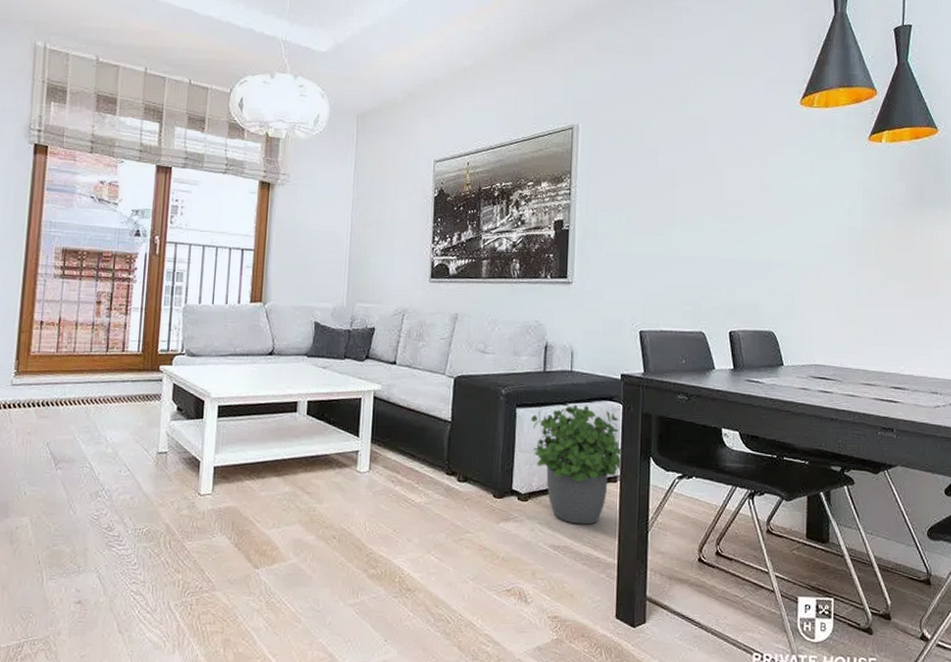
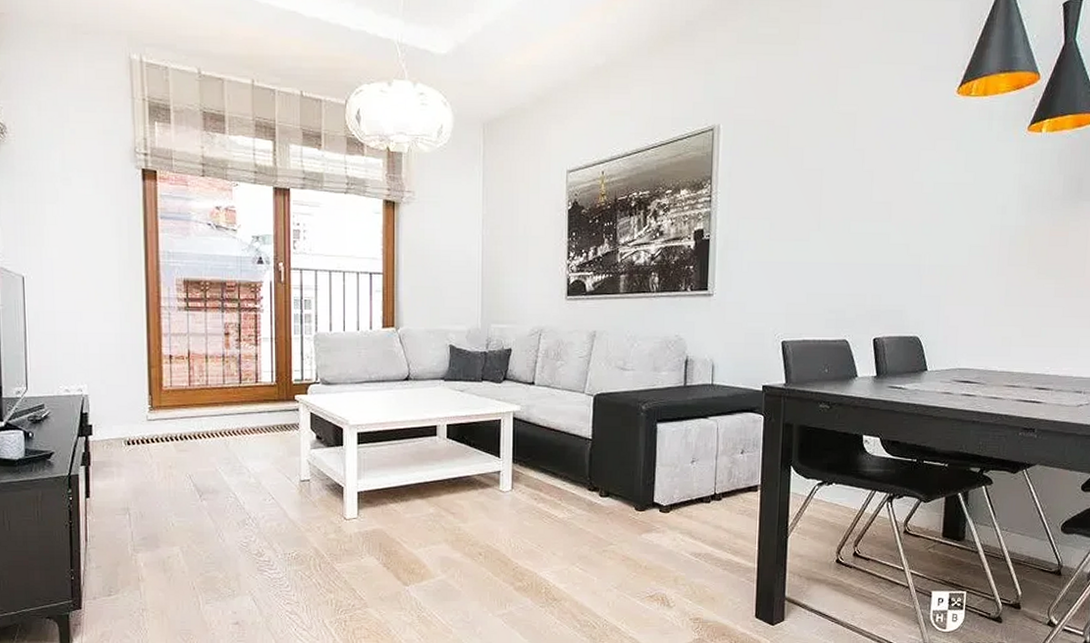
potted plant: present [531,404,623,525] -> none [672,417,764,533]

